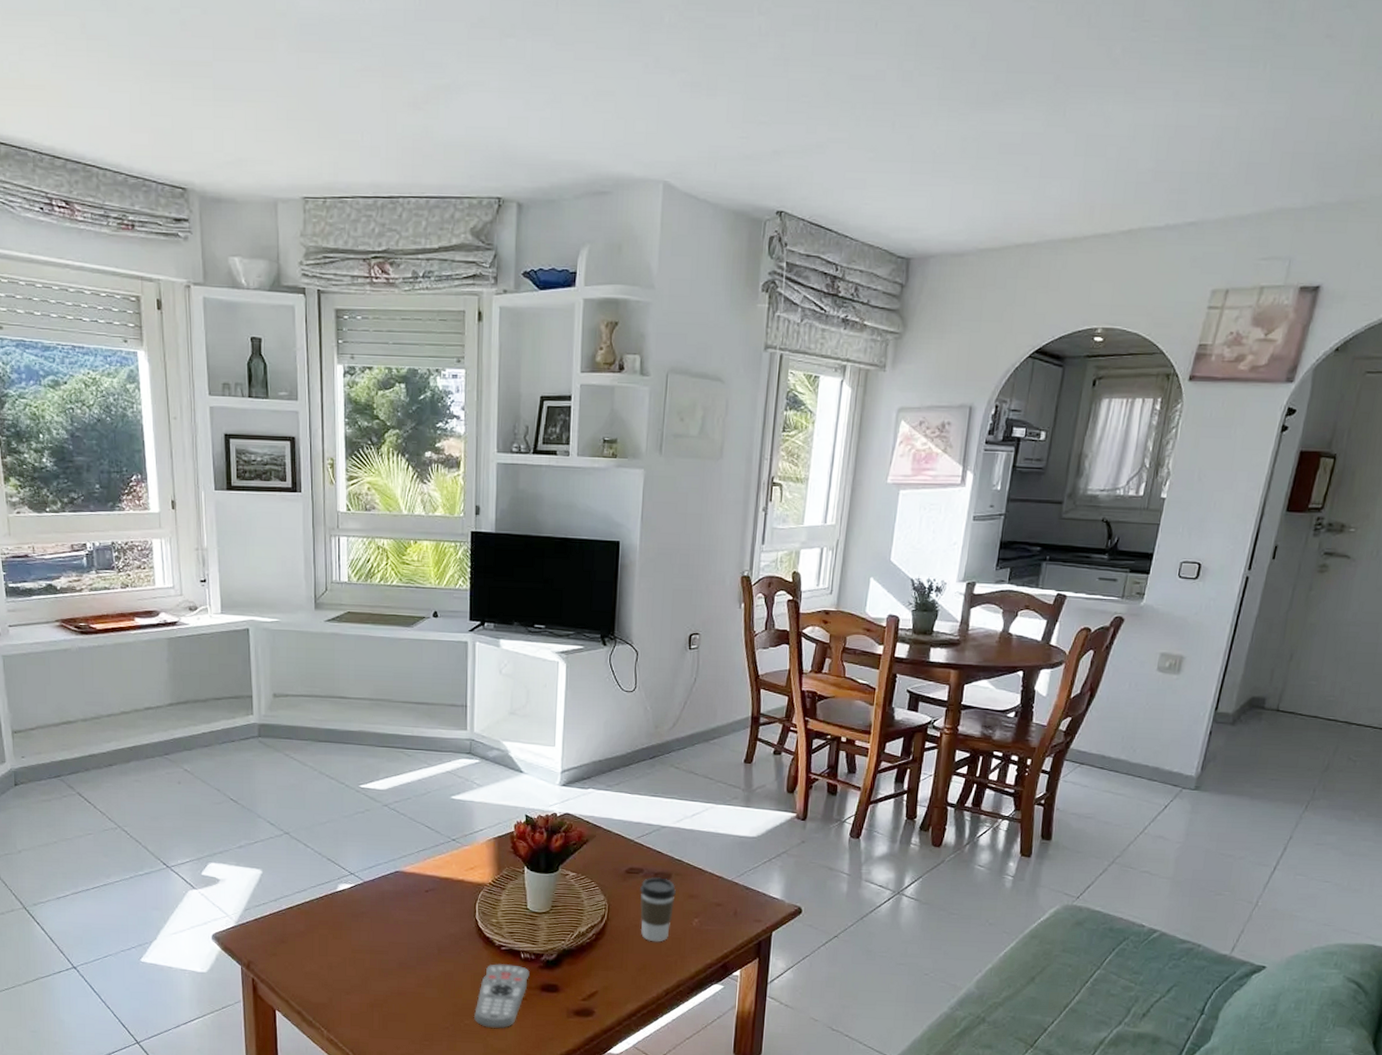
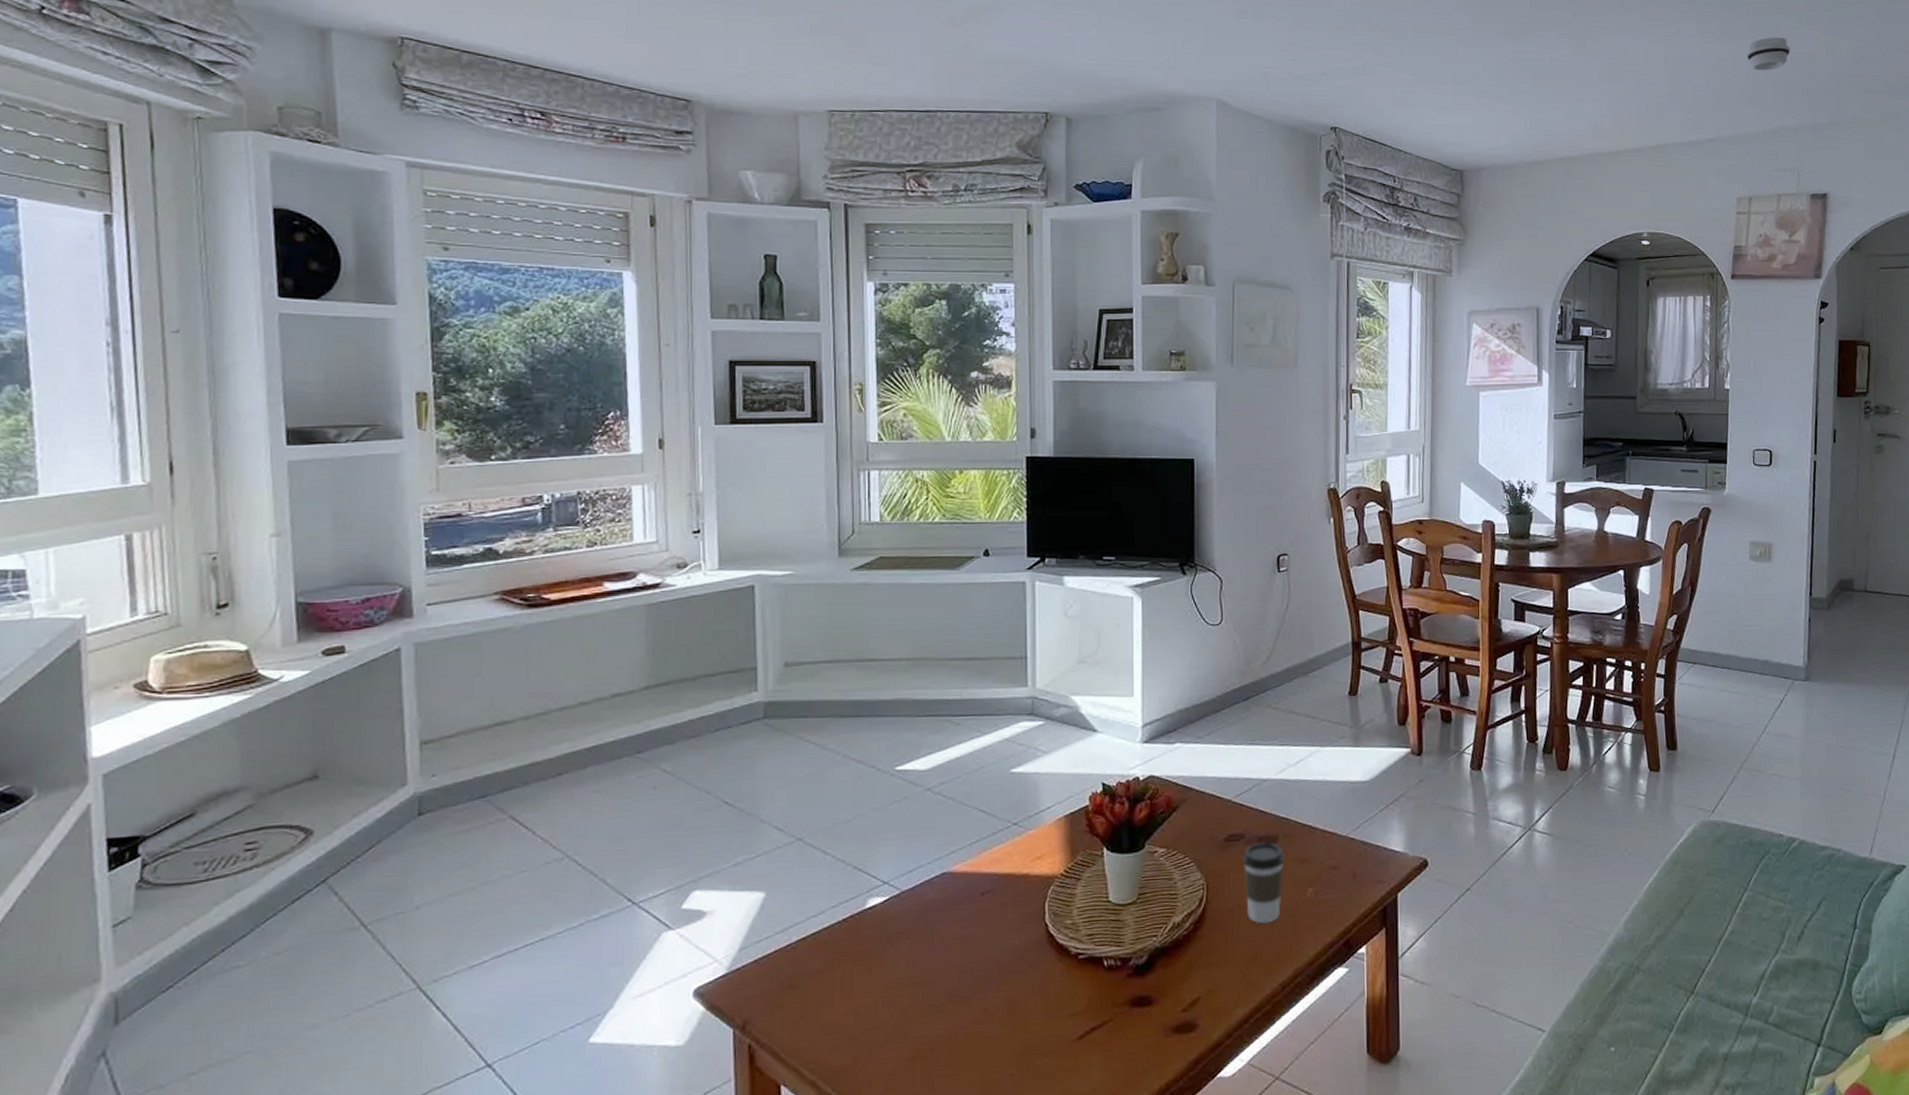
remote control: present [473,964,530,1029] -> none [1046,976,1115,1068]
smoke detector: none [1253,99,1309,141] -> present [1747,37,1790,71]

